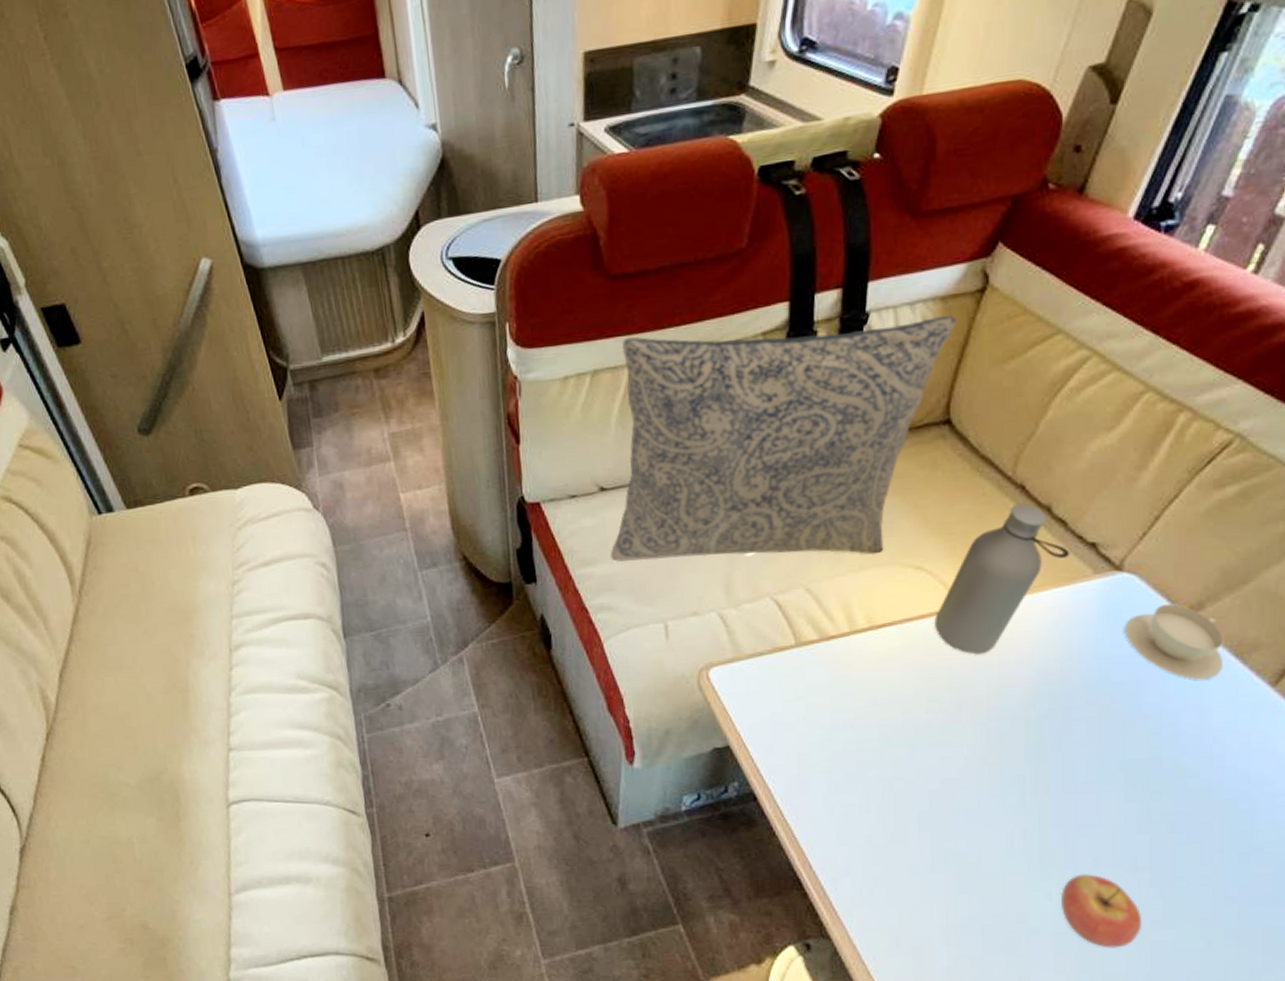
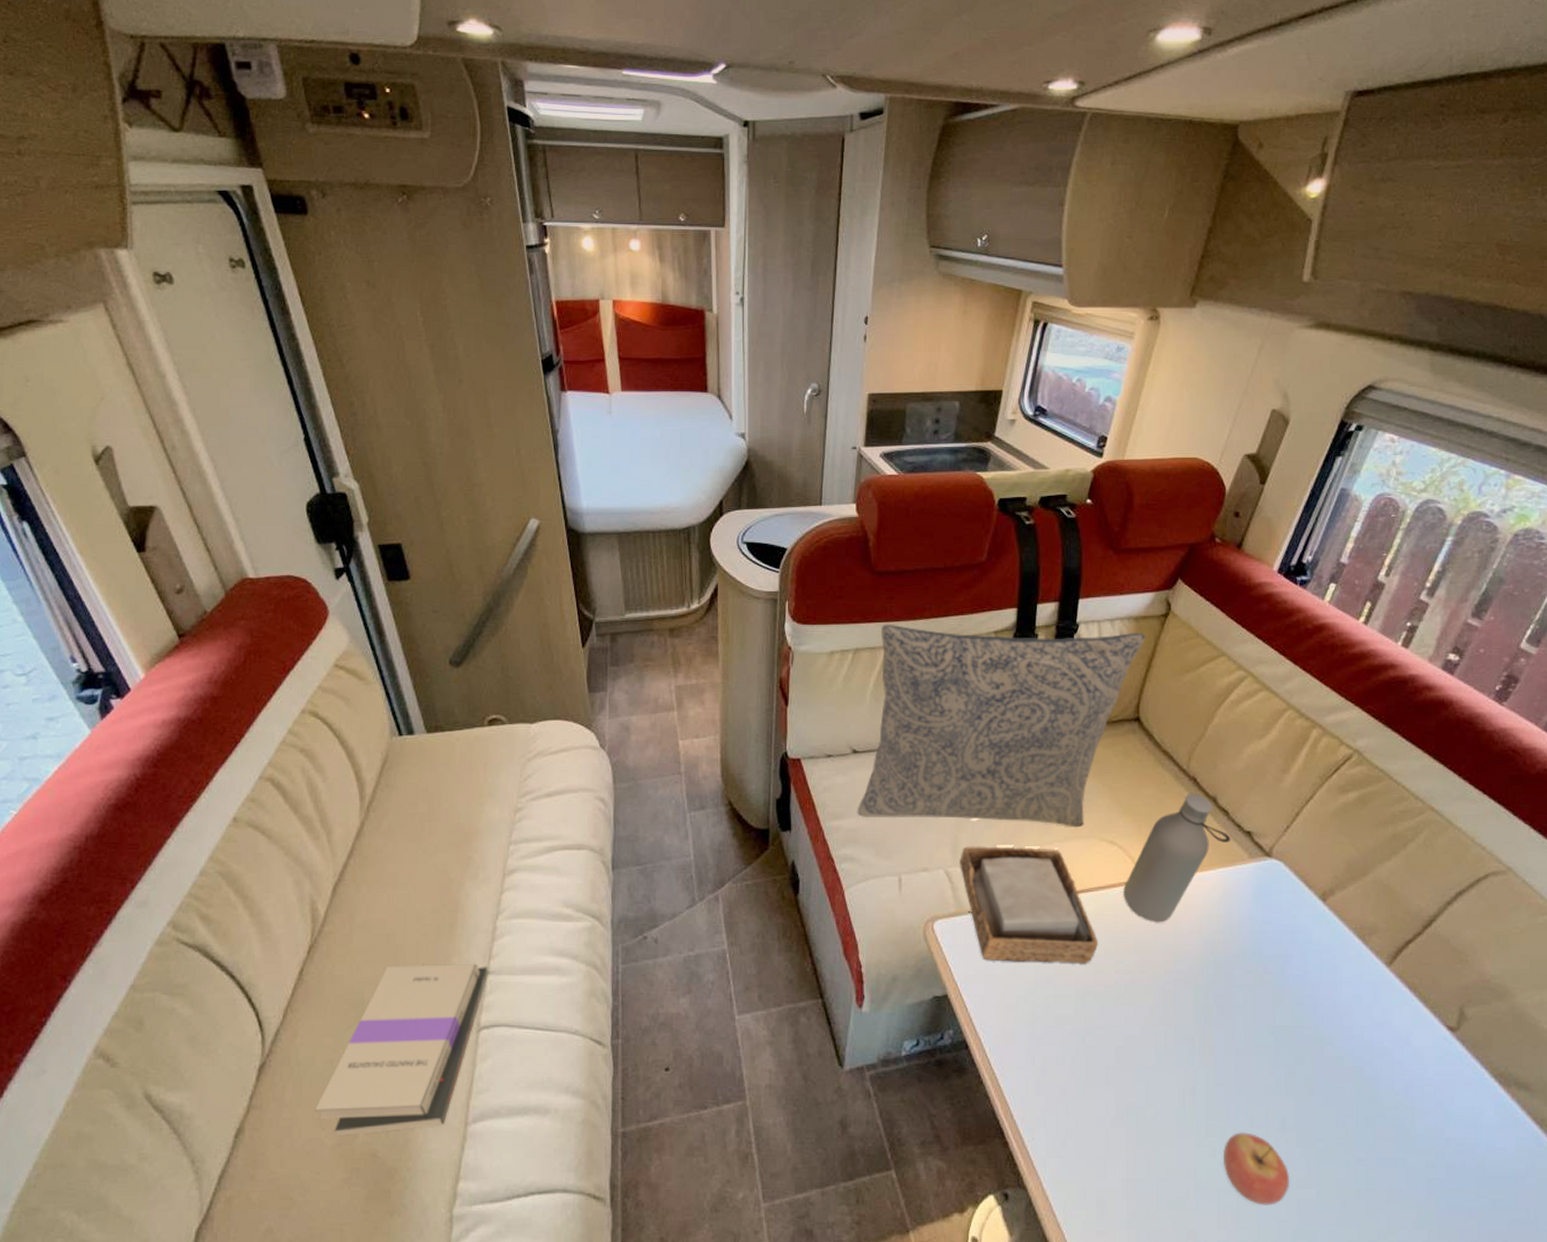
books: none [80,742,230,911] -> present [314,964,489,1137]
napkin holder: none [735,580,905,708] -> present [960,846,1098,964]
teacup: present [1126,603,1224,680] -> none [1274,888,1350,957]

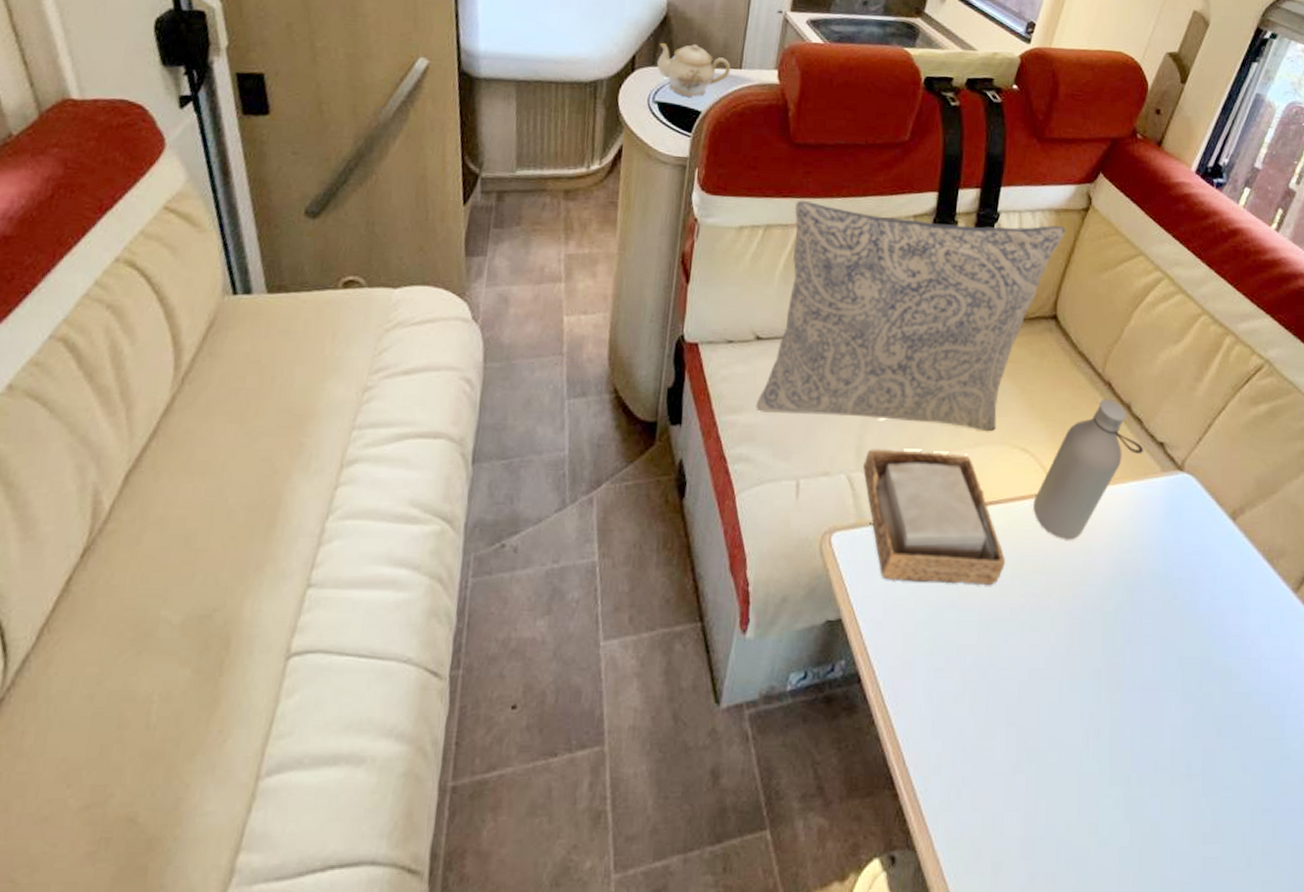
books: present [314,964,489,1137] -> none [61,574,310,796]
teapot: none [743,485,812,535] -> present [657,43,731,97]
fruit: present [1224,1132,1290,1206] -> none [1127,780,1195,865]

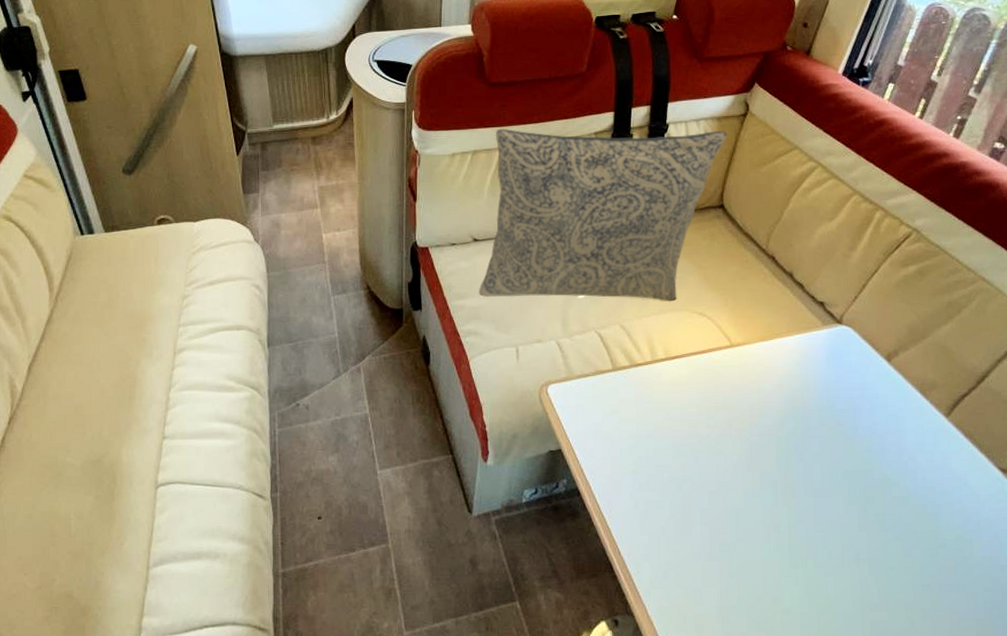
teapot: present [657,43,731,97] -> none [373,10,433,54]
napkin holder: present [863,449,1005,586] -> none [569,319,691,421]
water bottle: present [1033,398,1144,540] -> none [712,269,806,383]

